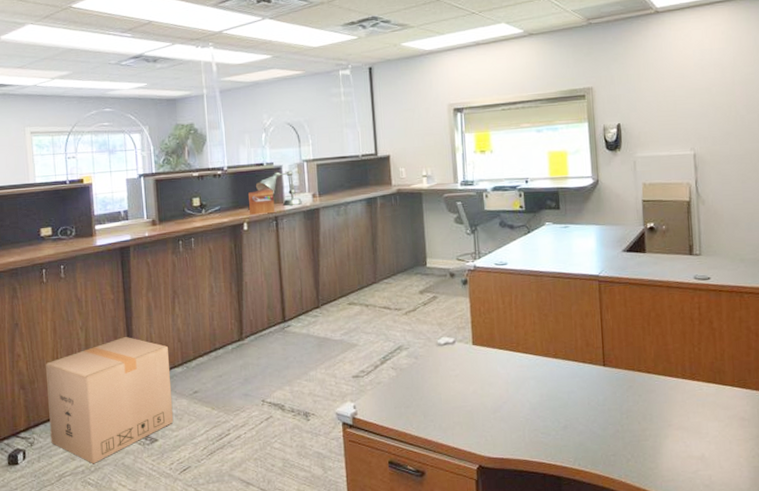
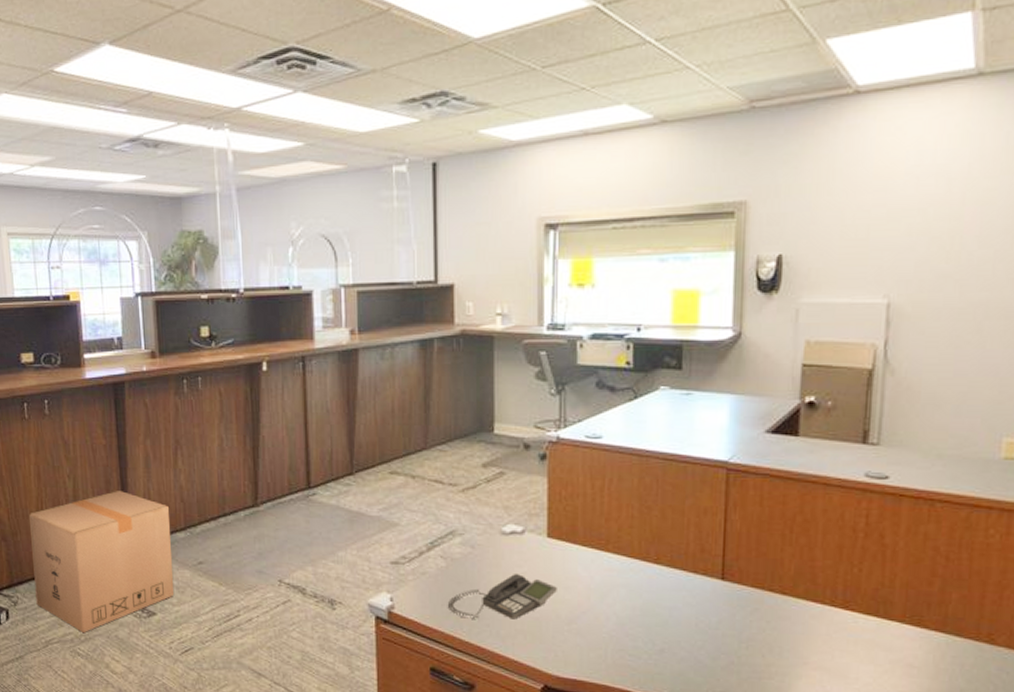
sewing box: present [247,187,276,215] -> none [267,318,303,352]
desk lamp: present [255,171,302,206] -> none [278,298,337,343]
telephone: none [400,376,483,417] -> present [448,574,557,620]

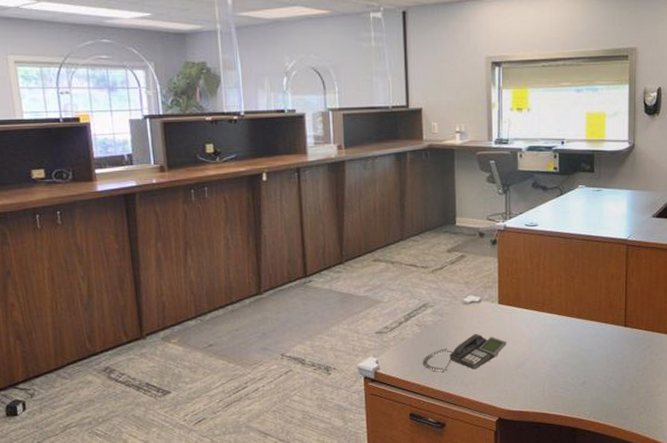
cardboard box: present [29,491,175,634] -> none [44,288,187,416]

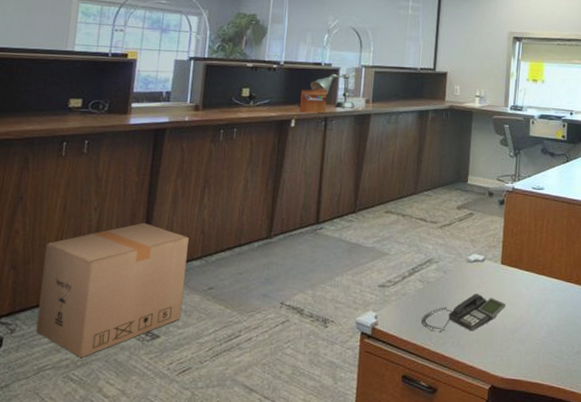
cardboard box: none [44,288,187,416] -> present [36,223,190,359]
sewing box: none [266,137,297,165] -> present [298,87,328,114]
desk lamp: none [275,119,326,157] -> present [309,73,355,108]

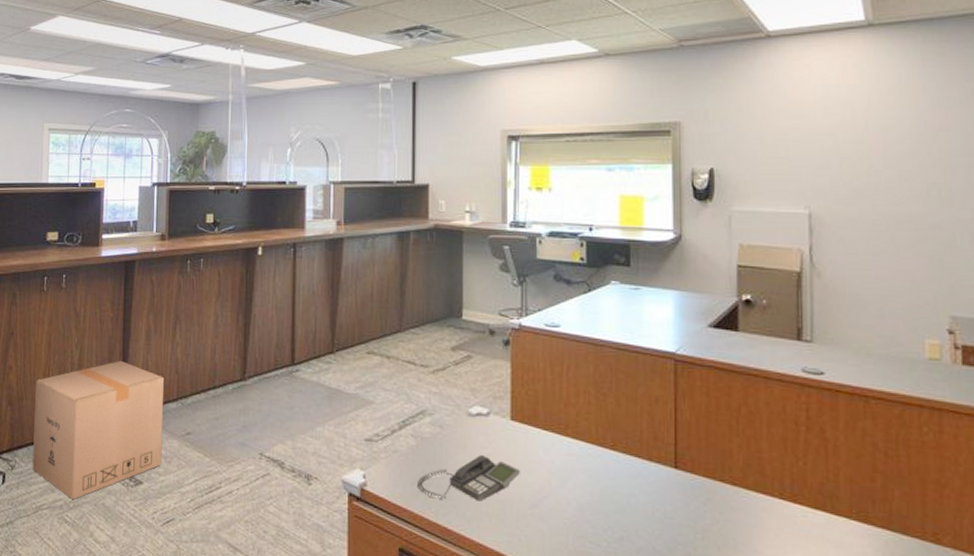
sewing box: present [298,87,328,114] -> none [264,209,295,239]
desk lamp: present [309,73,355,108] -> none [275,192,325,232]

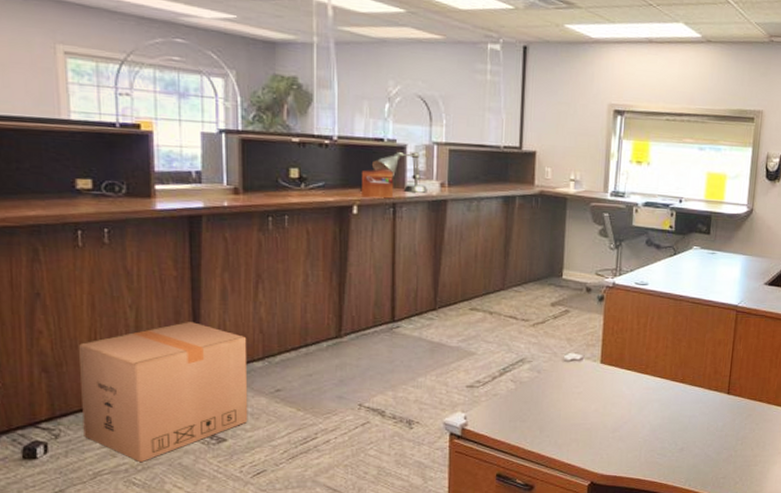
sewing box: none [264,209,295,239] -> present [359,168,394,199]
desk lamp: none [275,192,325,232] -> present [371,151,427,193]
telephone: present [418,455,520,502] -> none [515,393,606,431]

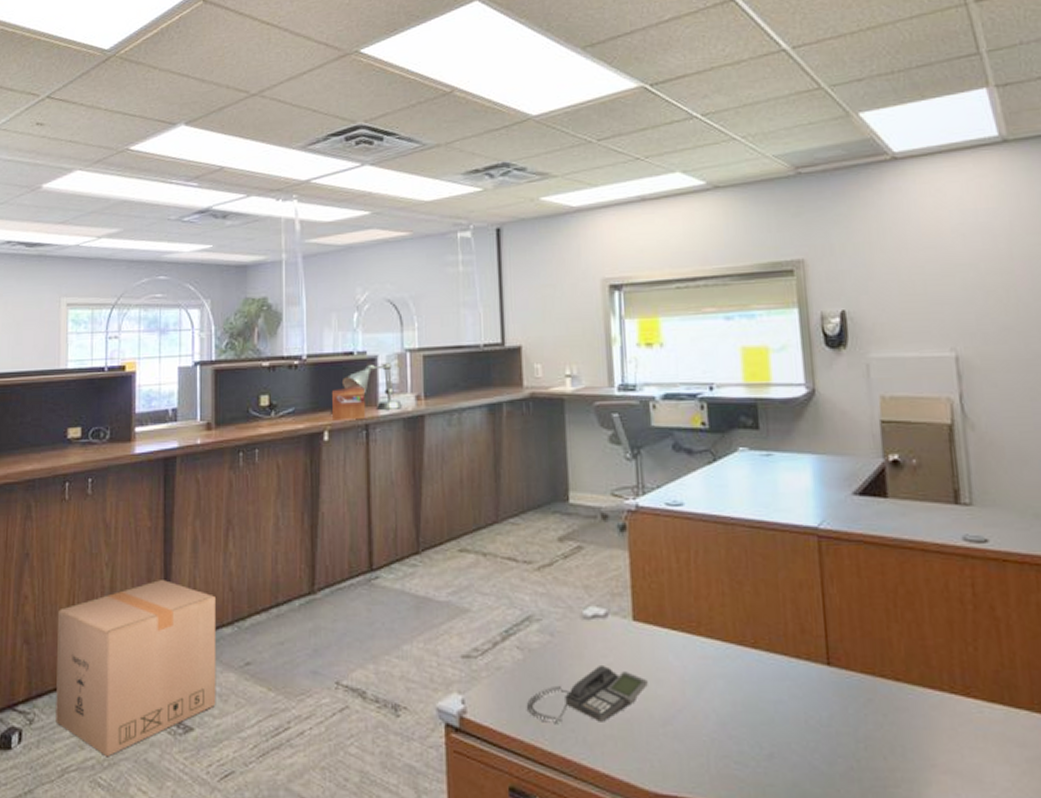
telephone: none [515,393,606,431] -> present [527,666,648,723]

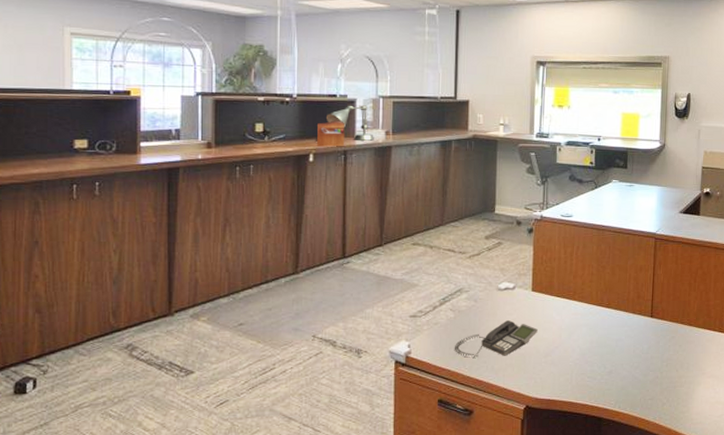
cardboard box: present [55,580,217,758] -> none [68,263,215,396]

